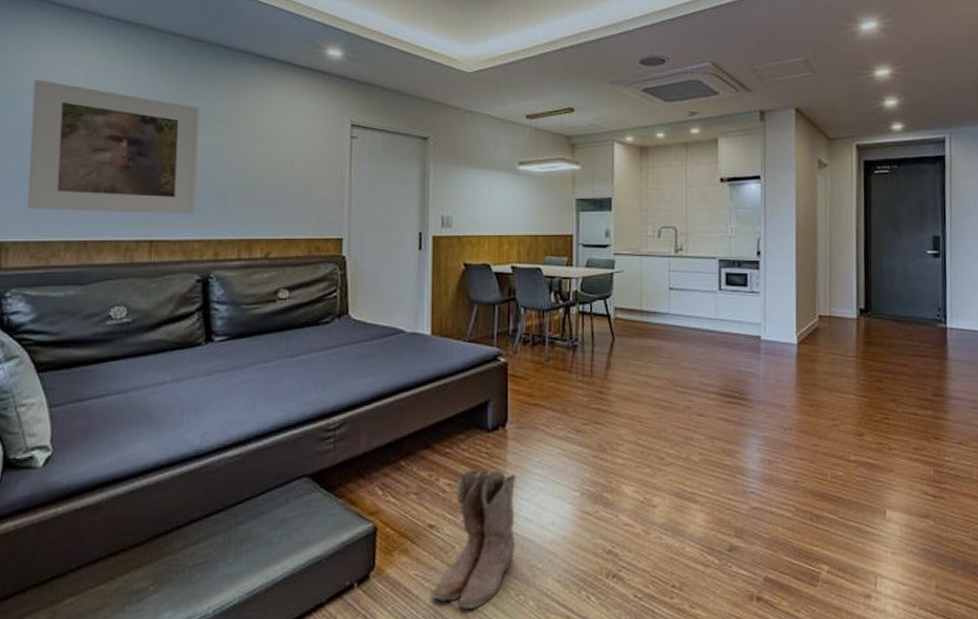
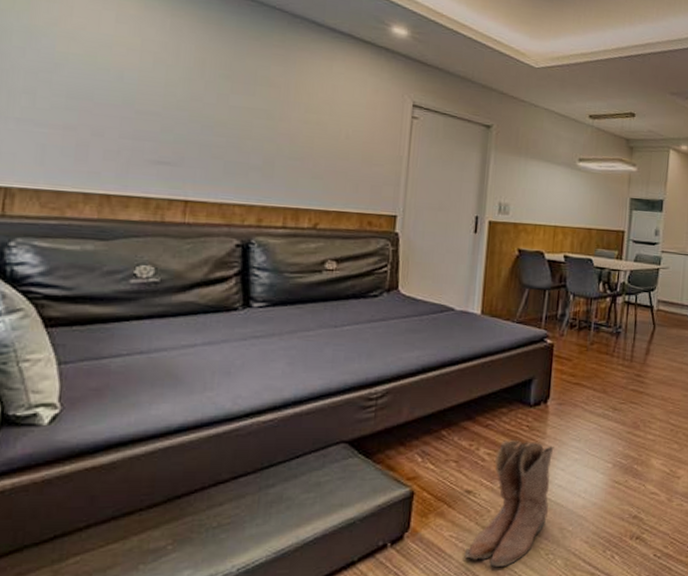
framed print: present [28,79,199,214] -> none [40,17,248,178]

